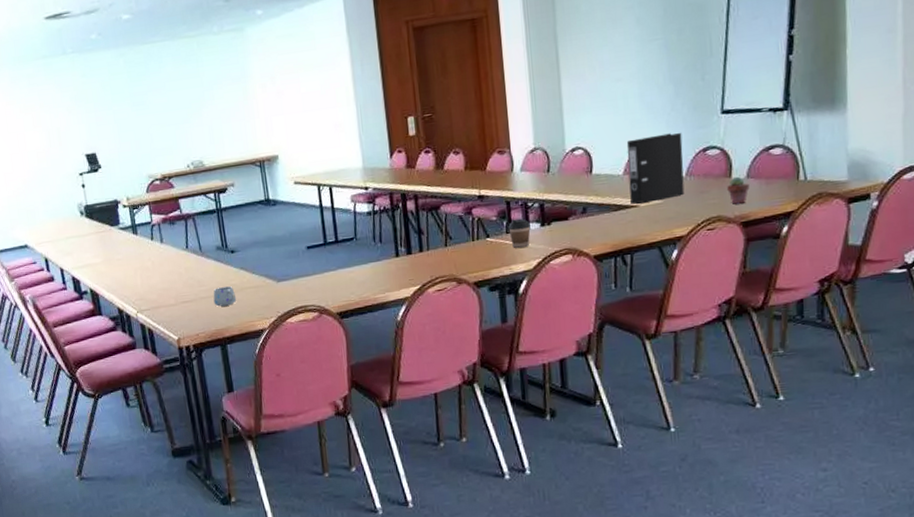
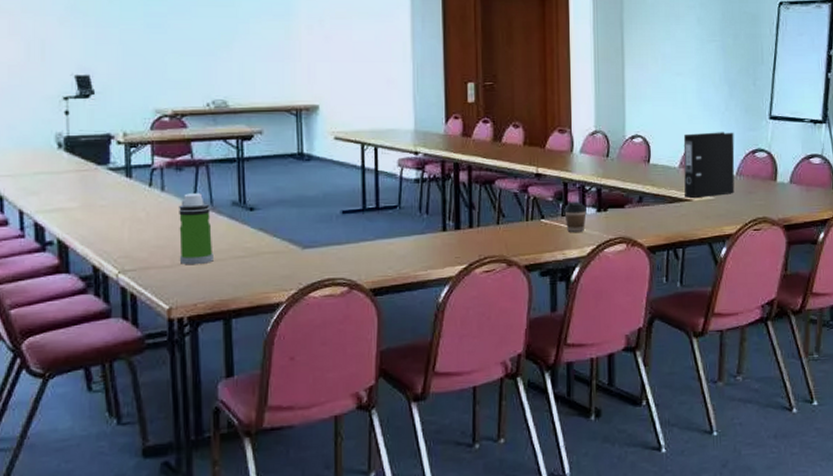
water bottle: none [176,242,207,303] -> present [179,193,213,265]
mug: present [213,286,237,307] -> none [221,249,250,273]
potted succulent: present [727,177,750,204] -> none [773,182,792,207]

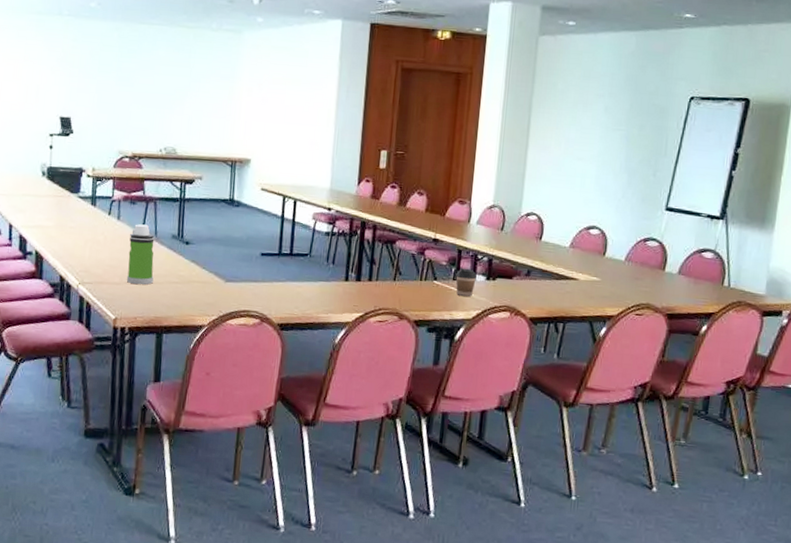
binder: present [683,132,735,198] -> none [572,216,628,278]

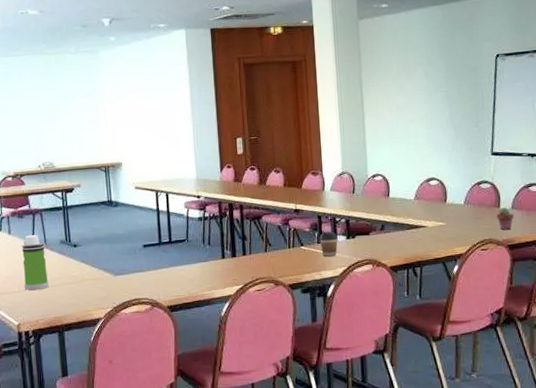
potted succulent: none [659,271,680,297] -> present [497,208,514,230]

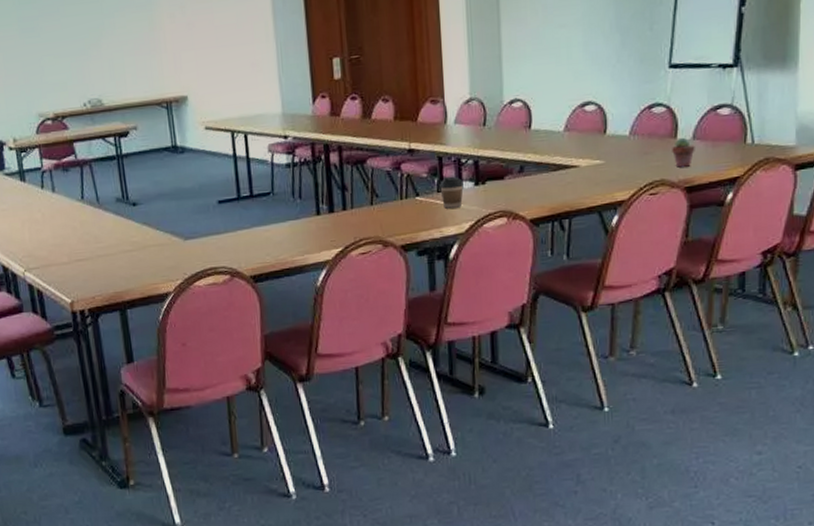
water bottle: present [22,235,49,291] -> none [70,192,105,261]

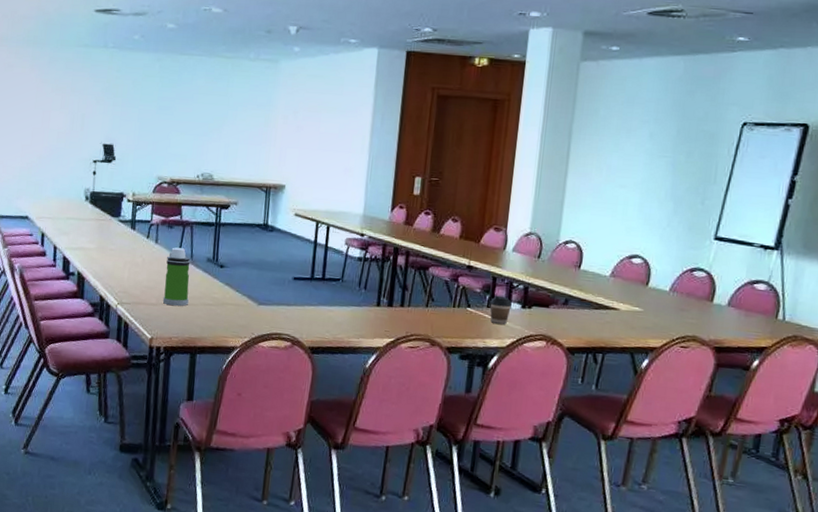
water bottle: none [70,192,105,261] -> present [162,247,191,306]
potted succulent: present [672,138,695,168] -> none [707,303,729,329]

